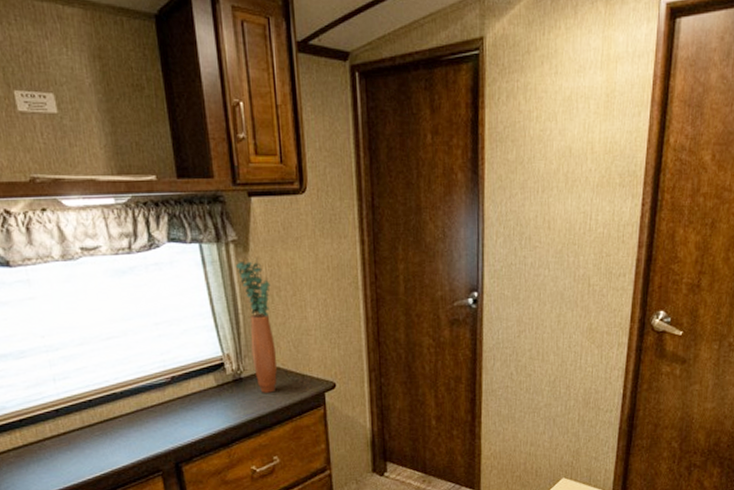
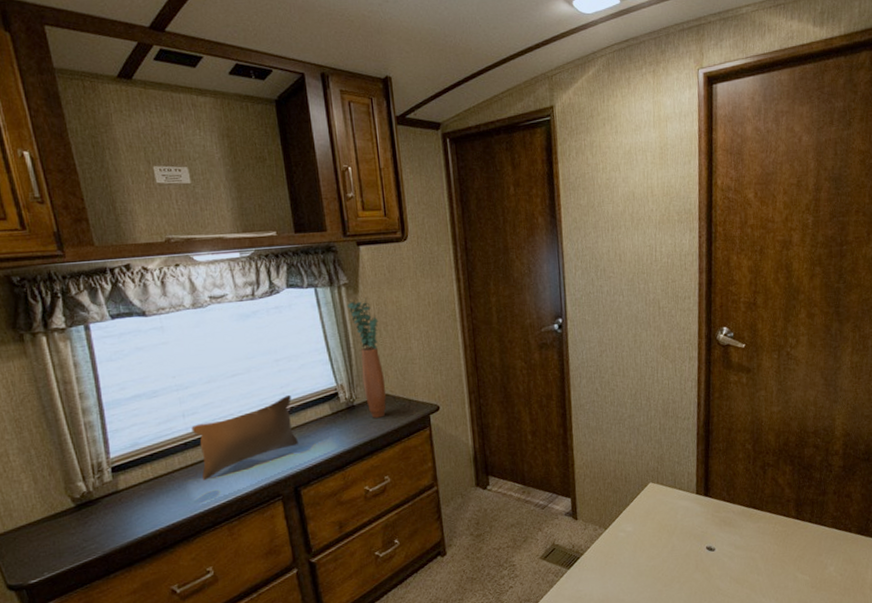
cushion: none [63,362,180,451] -> present [191,394,298,481]

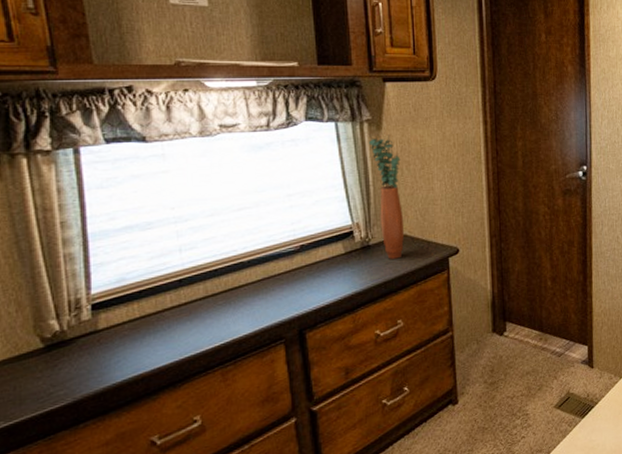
cushion: present [191,394,298,481] -> none [188,231,306,321]

